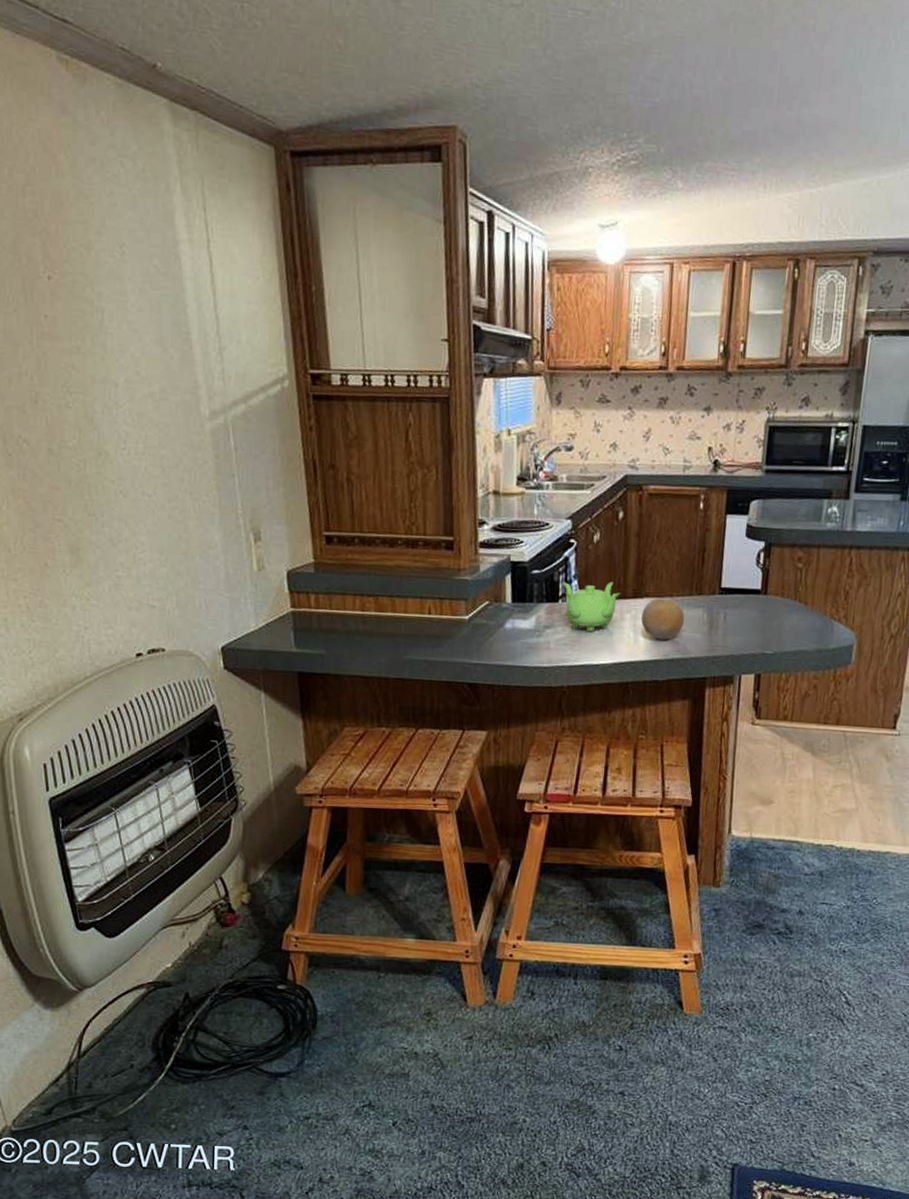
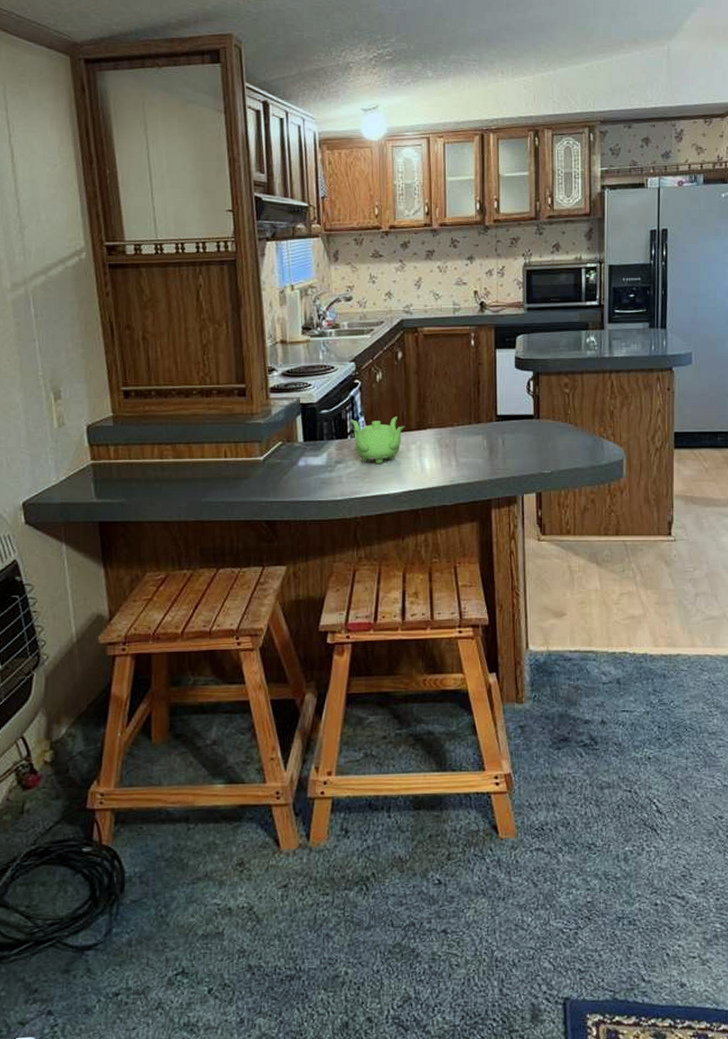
fruit: present [641,598,684,640] -> none [426,428,466,467]

